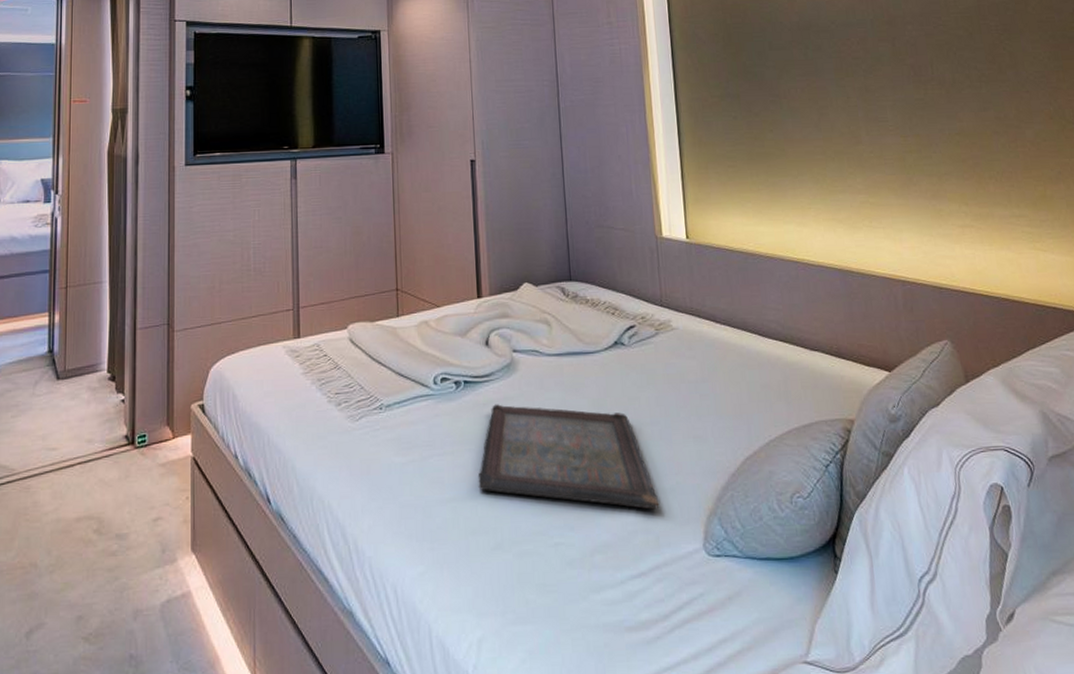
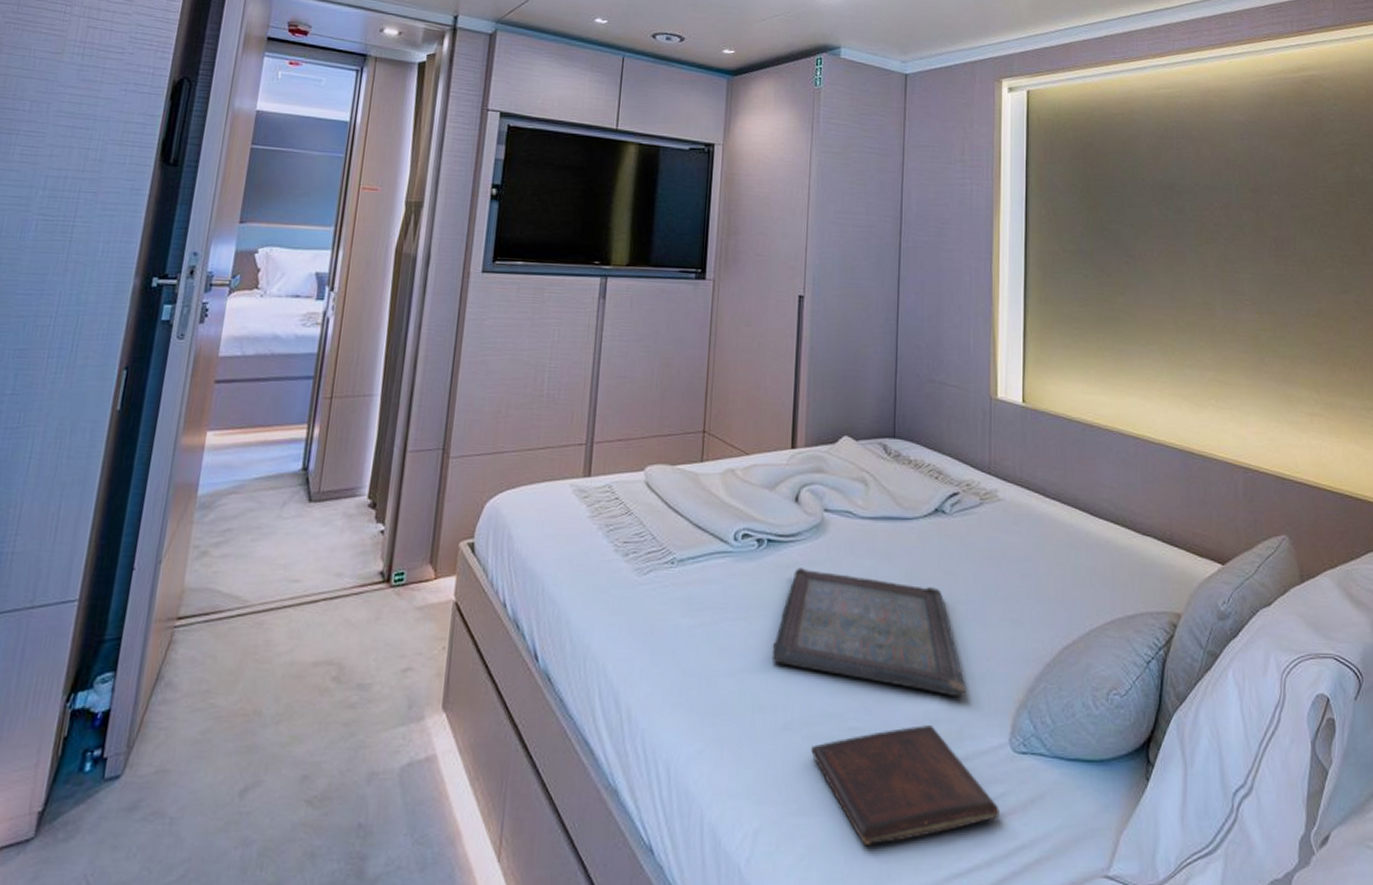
book: none [522,537,701,647] -> present [811,725,999,845]

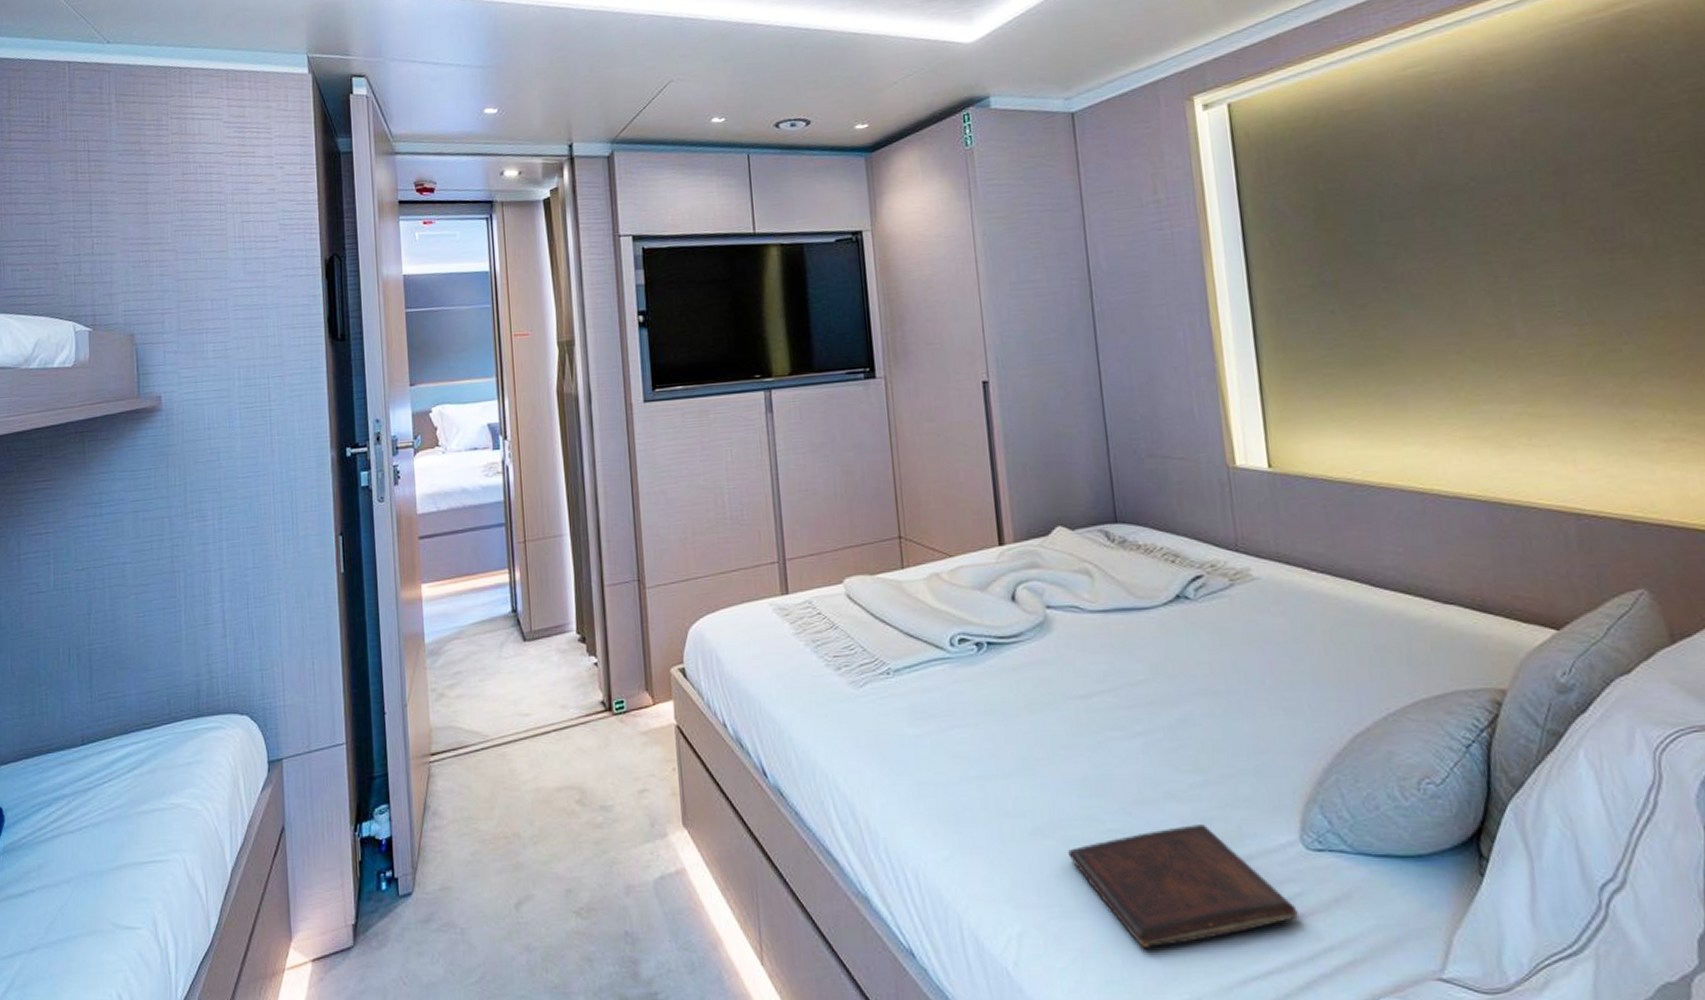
serving tray: present [771,568,967,697] -> none [1009,669,1241,794]

